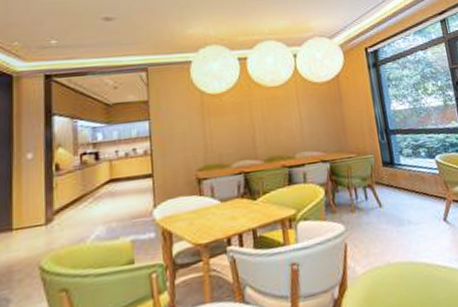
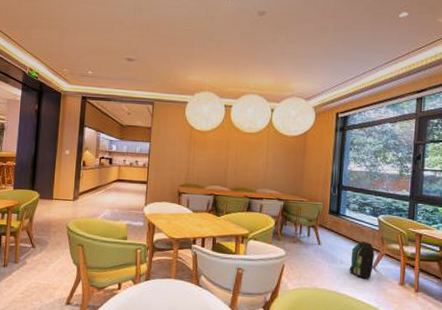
backpack: none [416,190,445,237] -> present [349,241,375,279]

